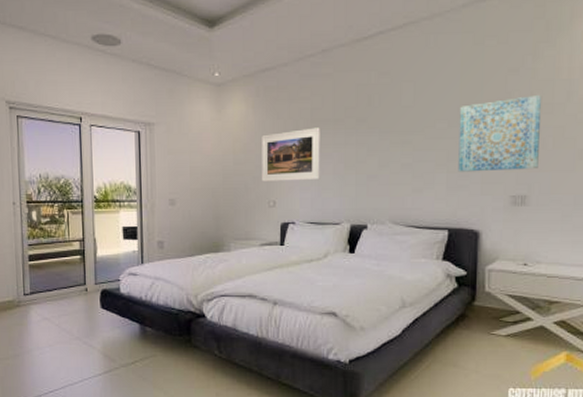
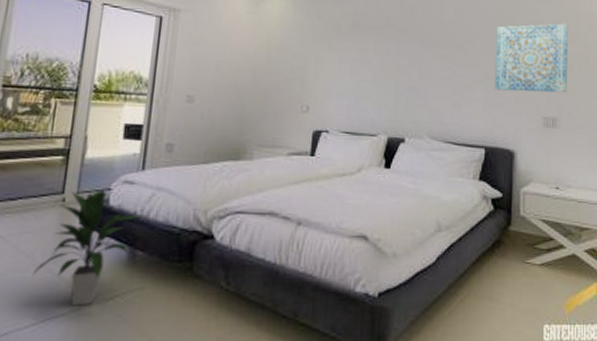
indoor plant: none [73,280,145,369] -> present [32,188,140,306]
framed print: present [262,127,320,182] -> none [296,32,362,87]

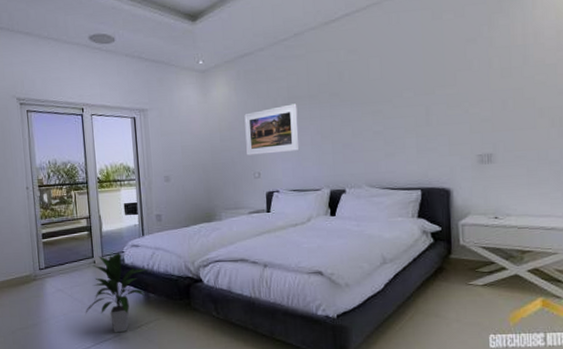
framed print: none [296,32,362,87] -> present [244,103,300,156]
wall art: present [495,23,569,93] -> none [424,60,501,136]

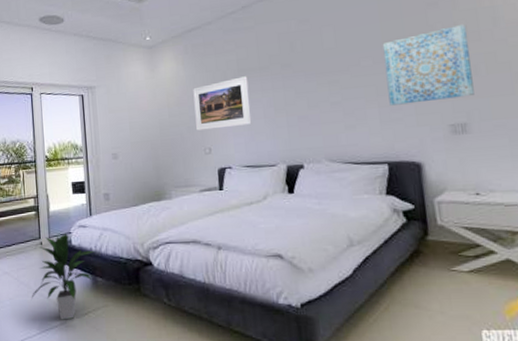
wall art: none [424,60,501,136] -> present [382,23,474,106]

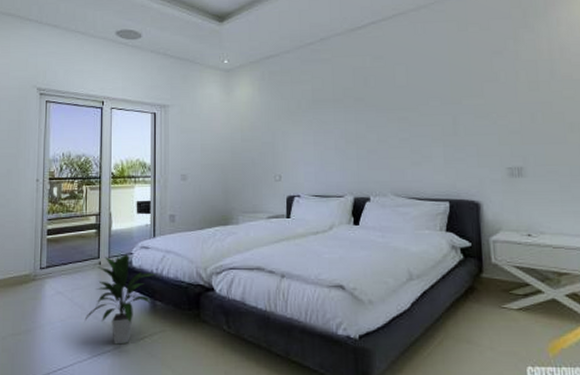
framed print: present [193,76,252,131] -> none [267,107,323,157]
wall art: present [382,23,474,106] -> none [450,73,531,146]

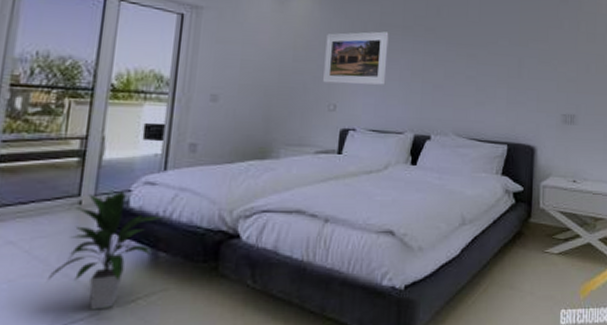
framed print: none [267,107,323,157] -> present [323,31,389,86]

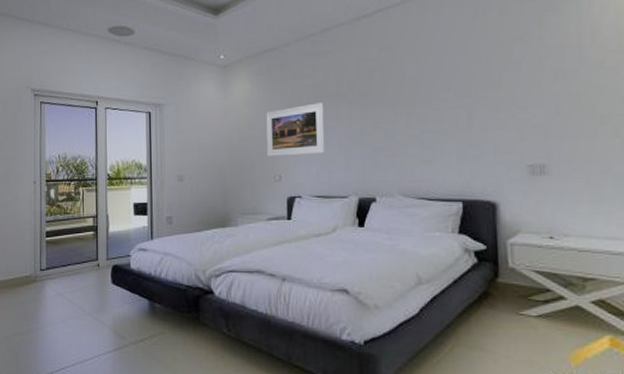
indoor plant: present [47,190,163,310] -> none [85,255,154,346]

